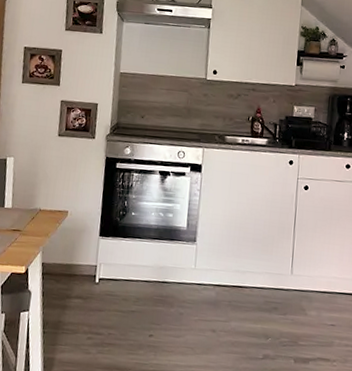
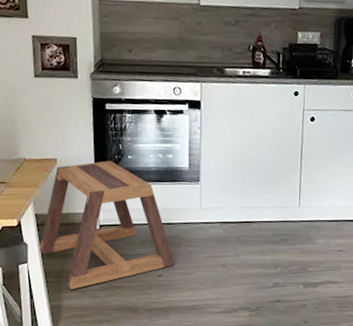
stool: none [41,216,166,343] -> present [39,160,175,290]

